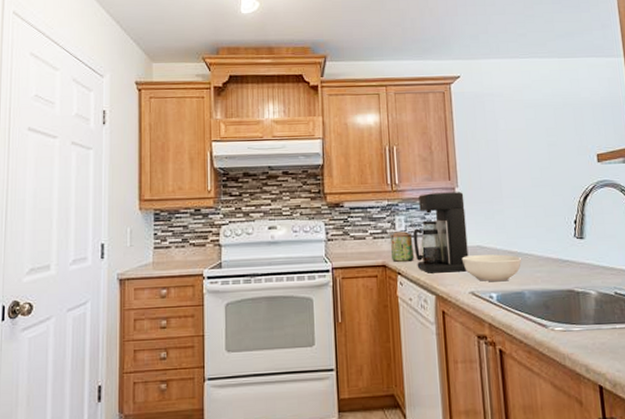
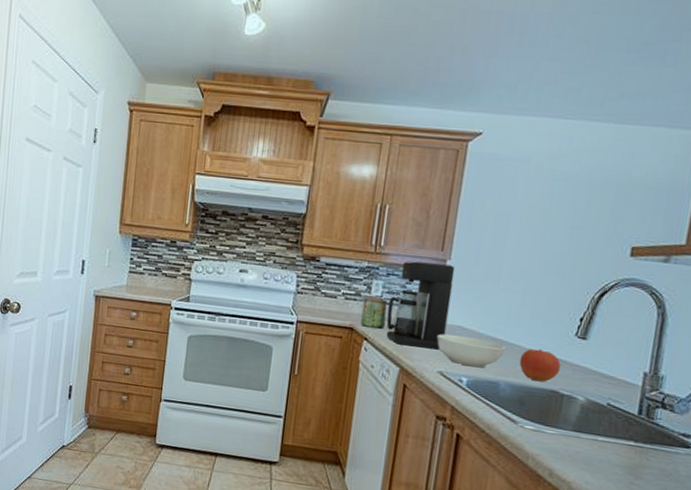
fruit: none [535,254,570,285] -> present [519,348,561,383]

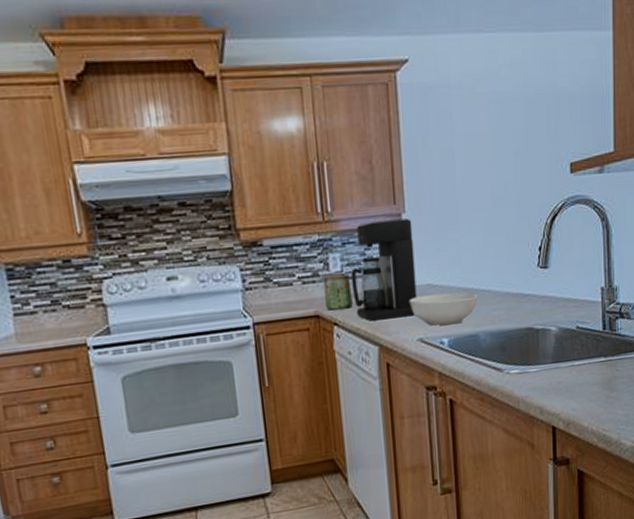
fruit: present [519,348,561,383] -> none [493,289,531,323]

